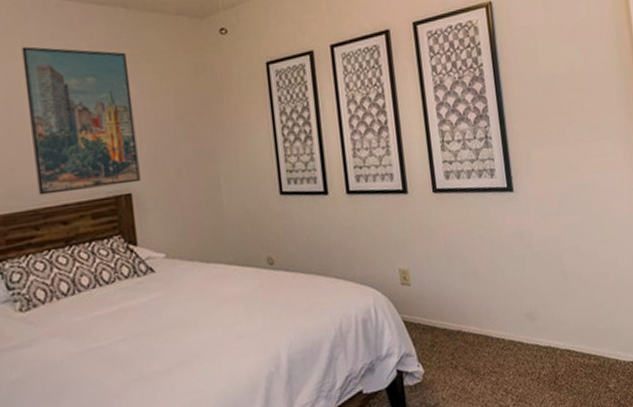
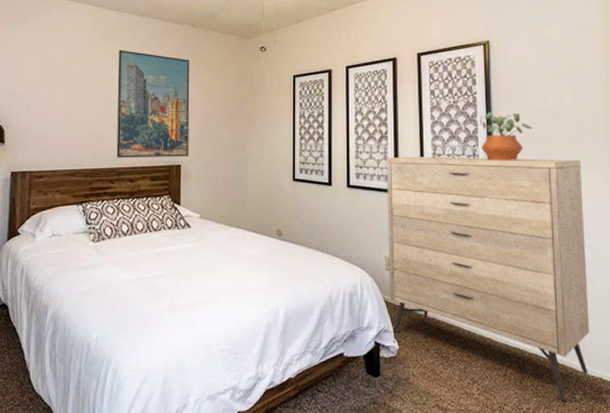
dresser: none [389,130,620,394] -> present [386,156,590,401]
potted plant: none [489,83,545,142] -> present [480,112,533,161]

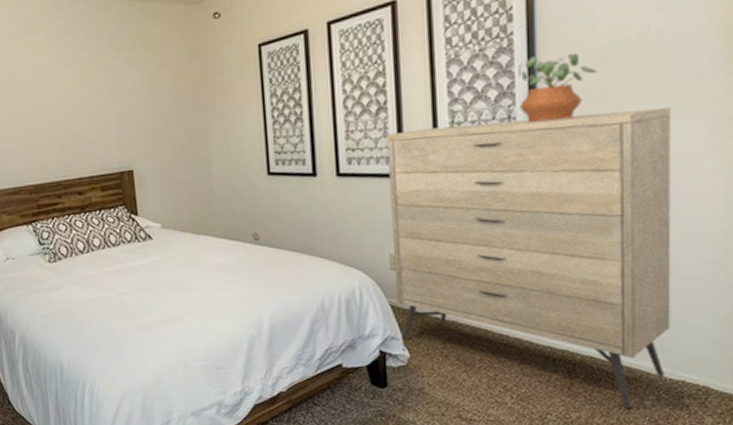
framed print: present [116,50,190,158] -> none [44,41,141,170]

